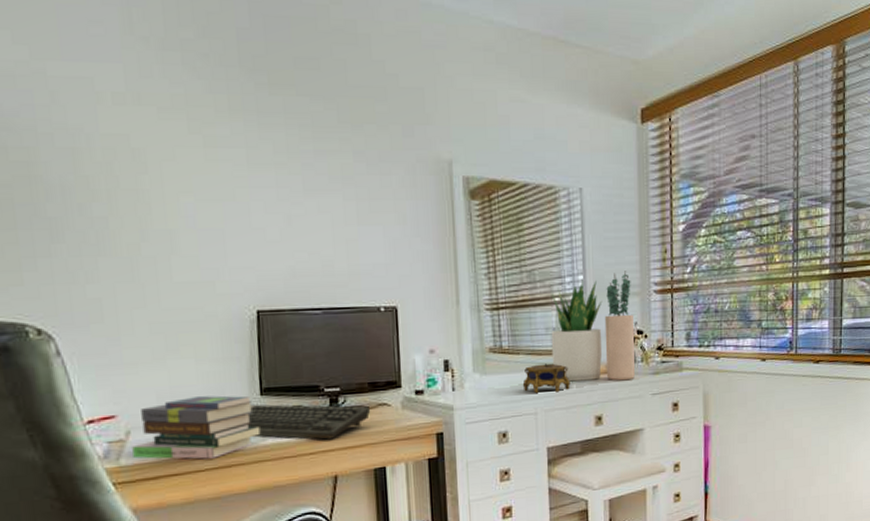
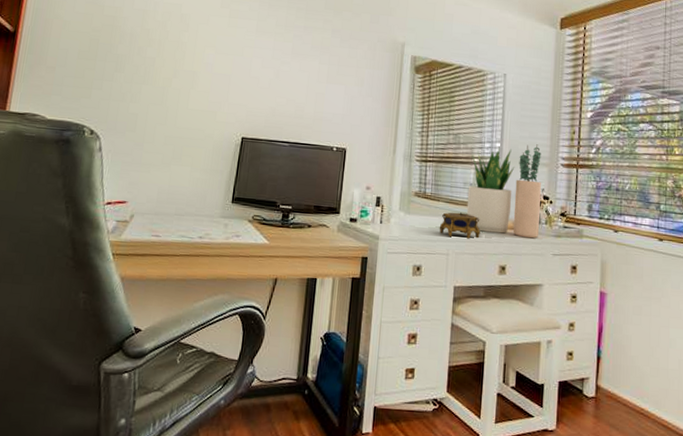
books: present [132,395,261,460] -> none [131,196,226,247]
computer keyboard: present [246,404,371,440] -> none [217,208,313,247]

